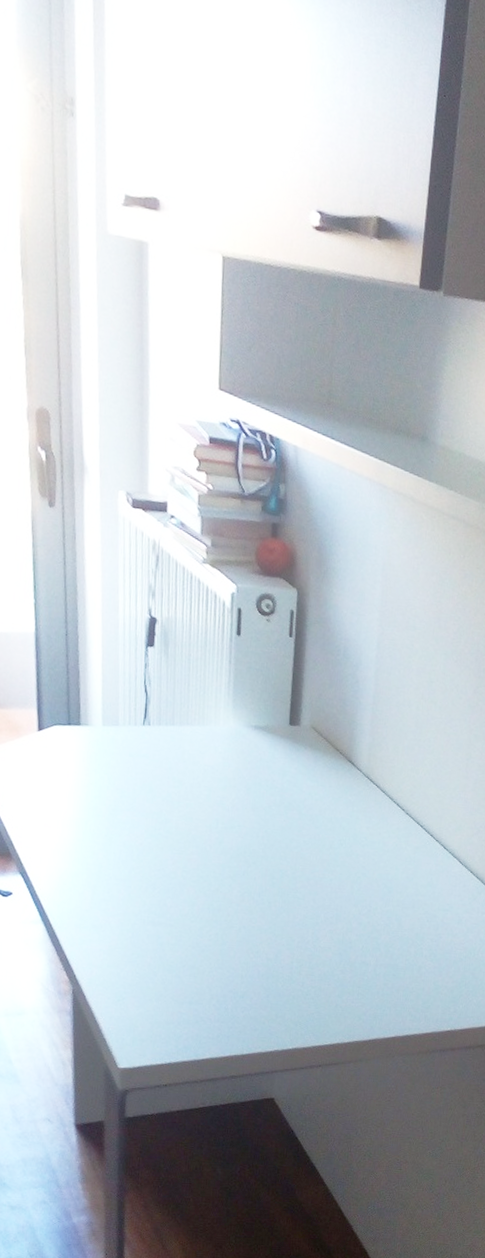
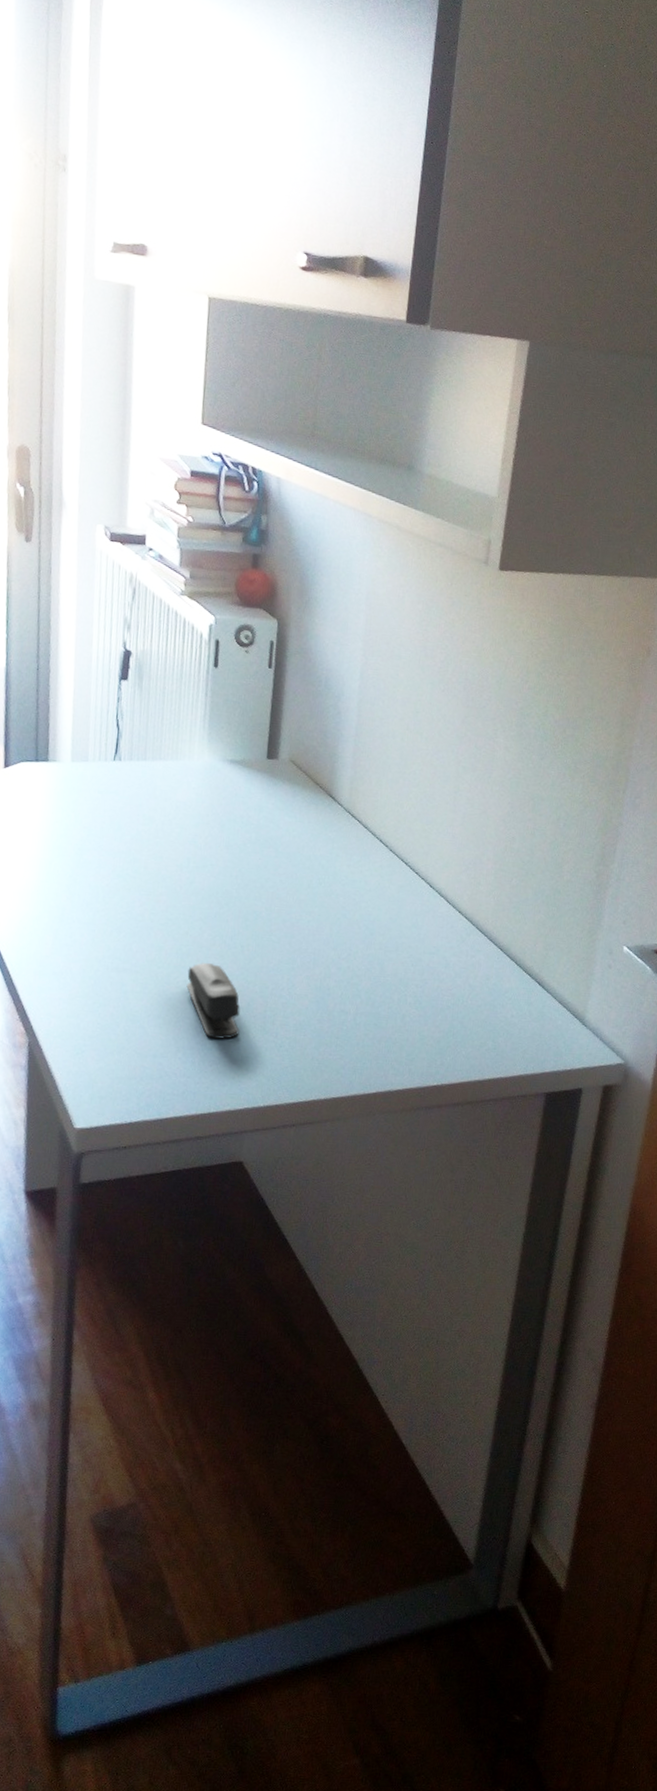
stapler: none [218,917,269,988] -> present [186,963,240,1039]

